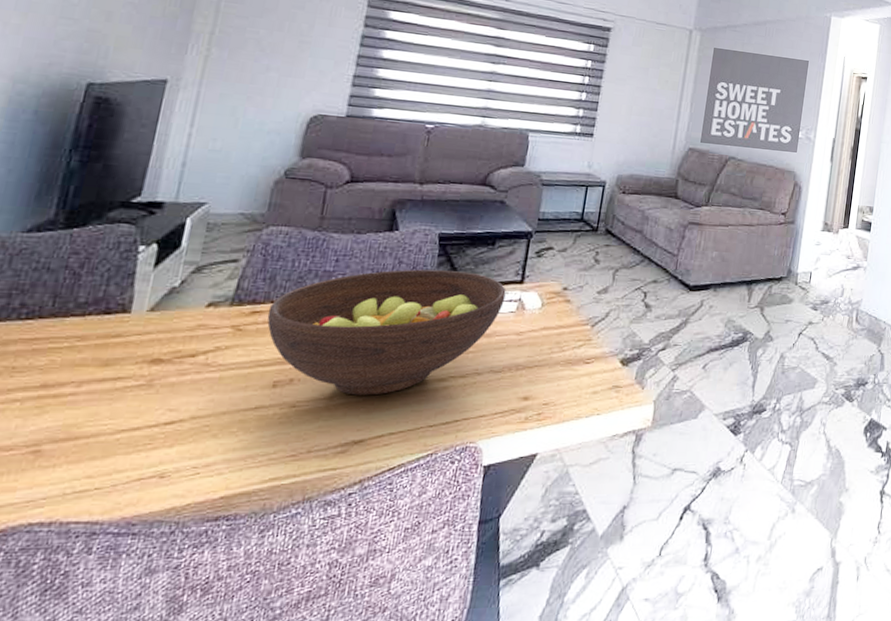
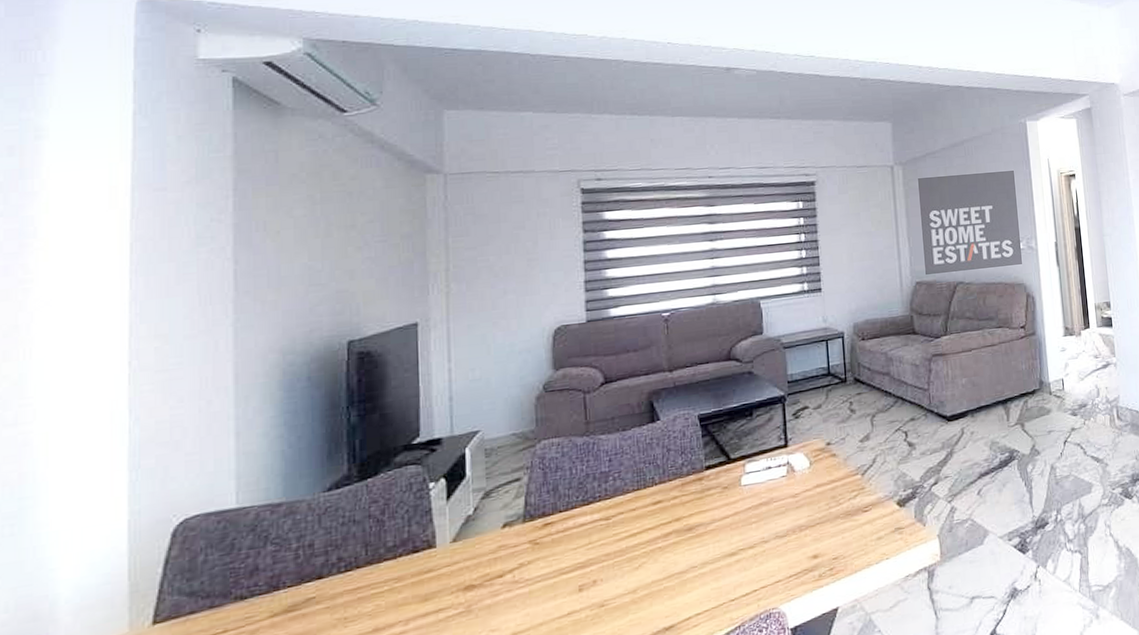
fruit bowl: present [267,269,506,396] -> none [558,446,774,585]

